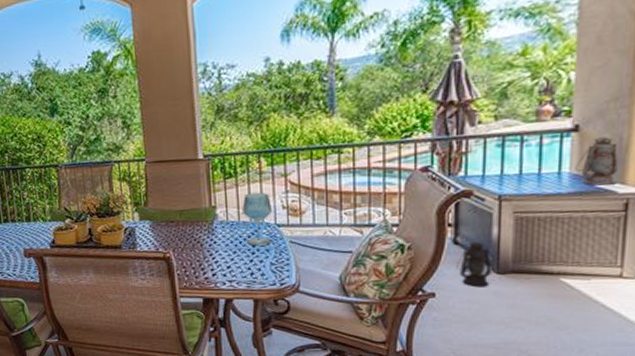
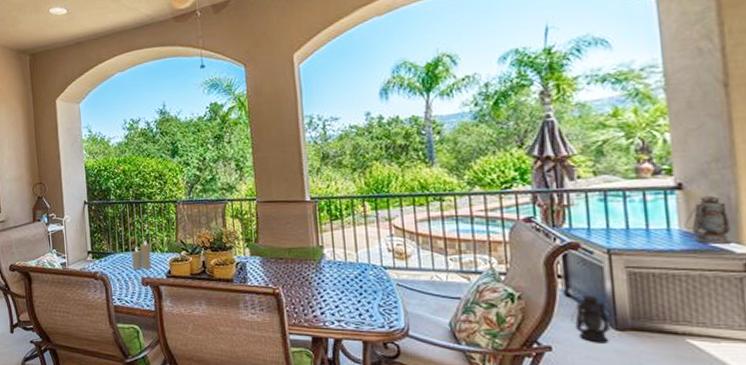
candle: none [11,209,34,242] -> present [131,240,152,270]
wine glass: present [242,192,273,246] -> none [348,234,379,287]

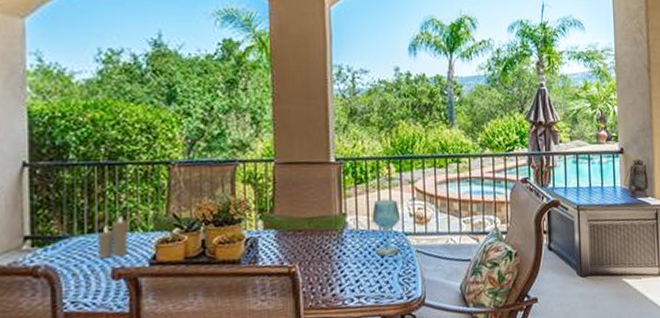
wine glass: none [348,234,379,287] -> present [372,199,401,257]
lantern: present [571,295,610,344] -> none [552,247,577,291]

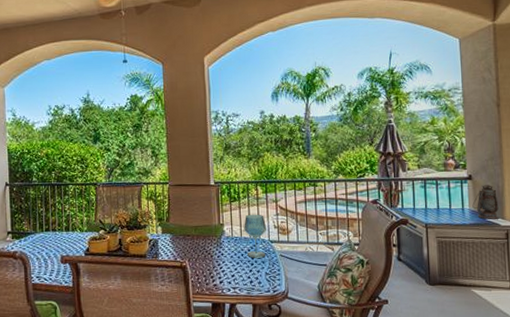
candle: present [98,216,128,259] -> none [52,220,71,249]

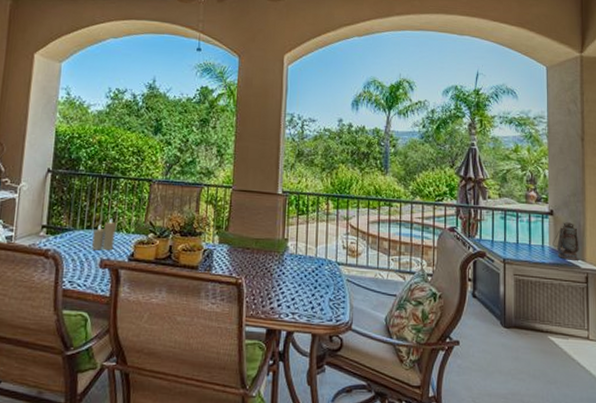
candle: none [52,220,71,249] -> present [92,218,116,251]
wine glass: present [244,214,267,258] -> none [310,230,335,281]

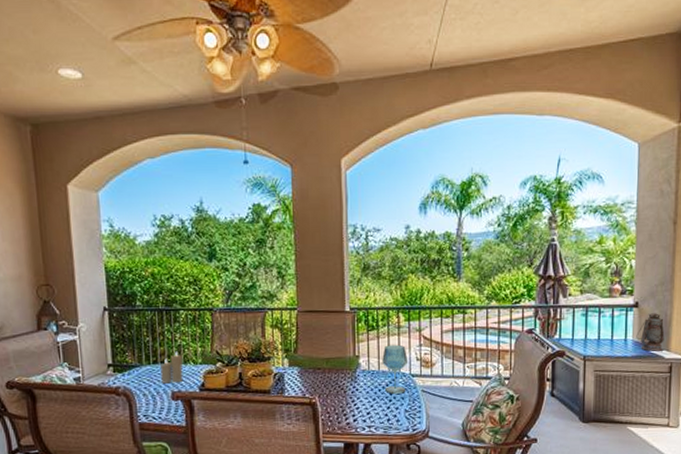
wine glass: none [310,230,335,281] -> present [382,344,409,394]

